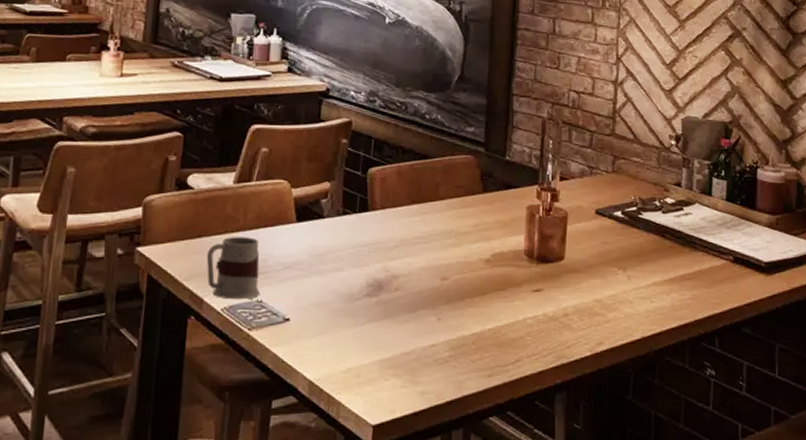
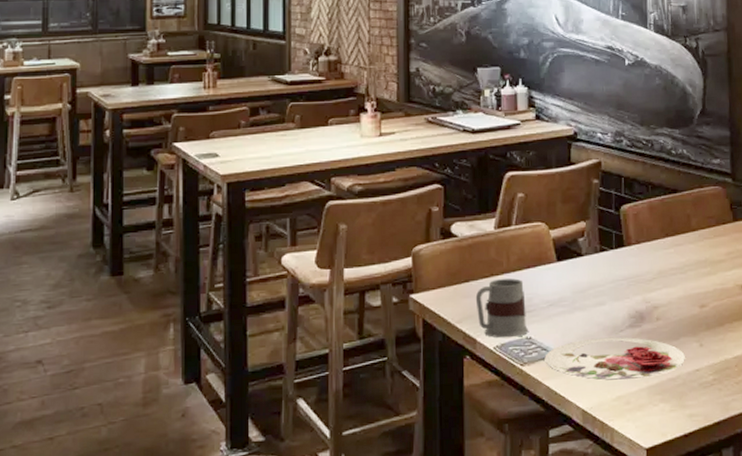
plate: none [274,305,422,352] -> present [545,337,685,381]

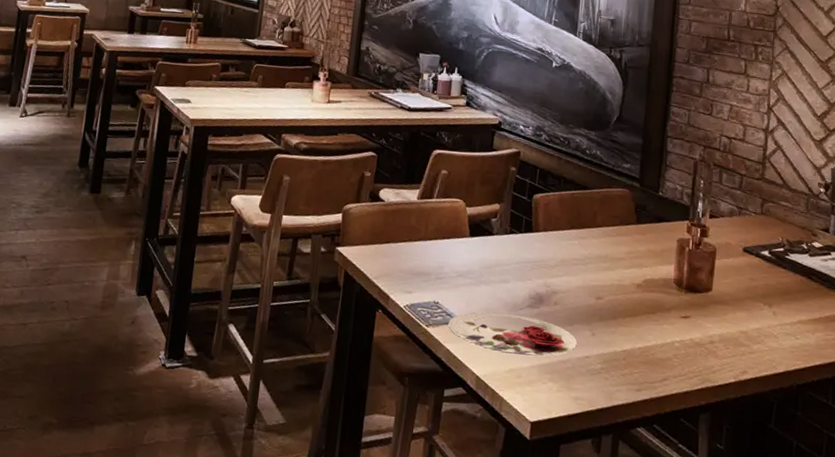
mug: present [475,278,529,338] -> none [393,245,438,300]

